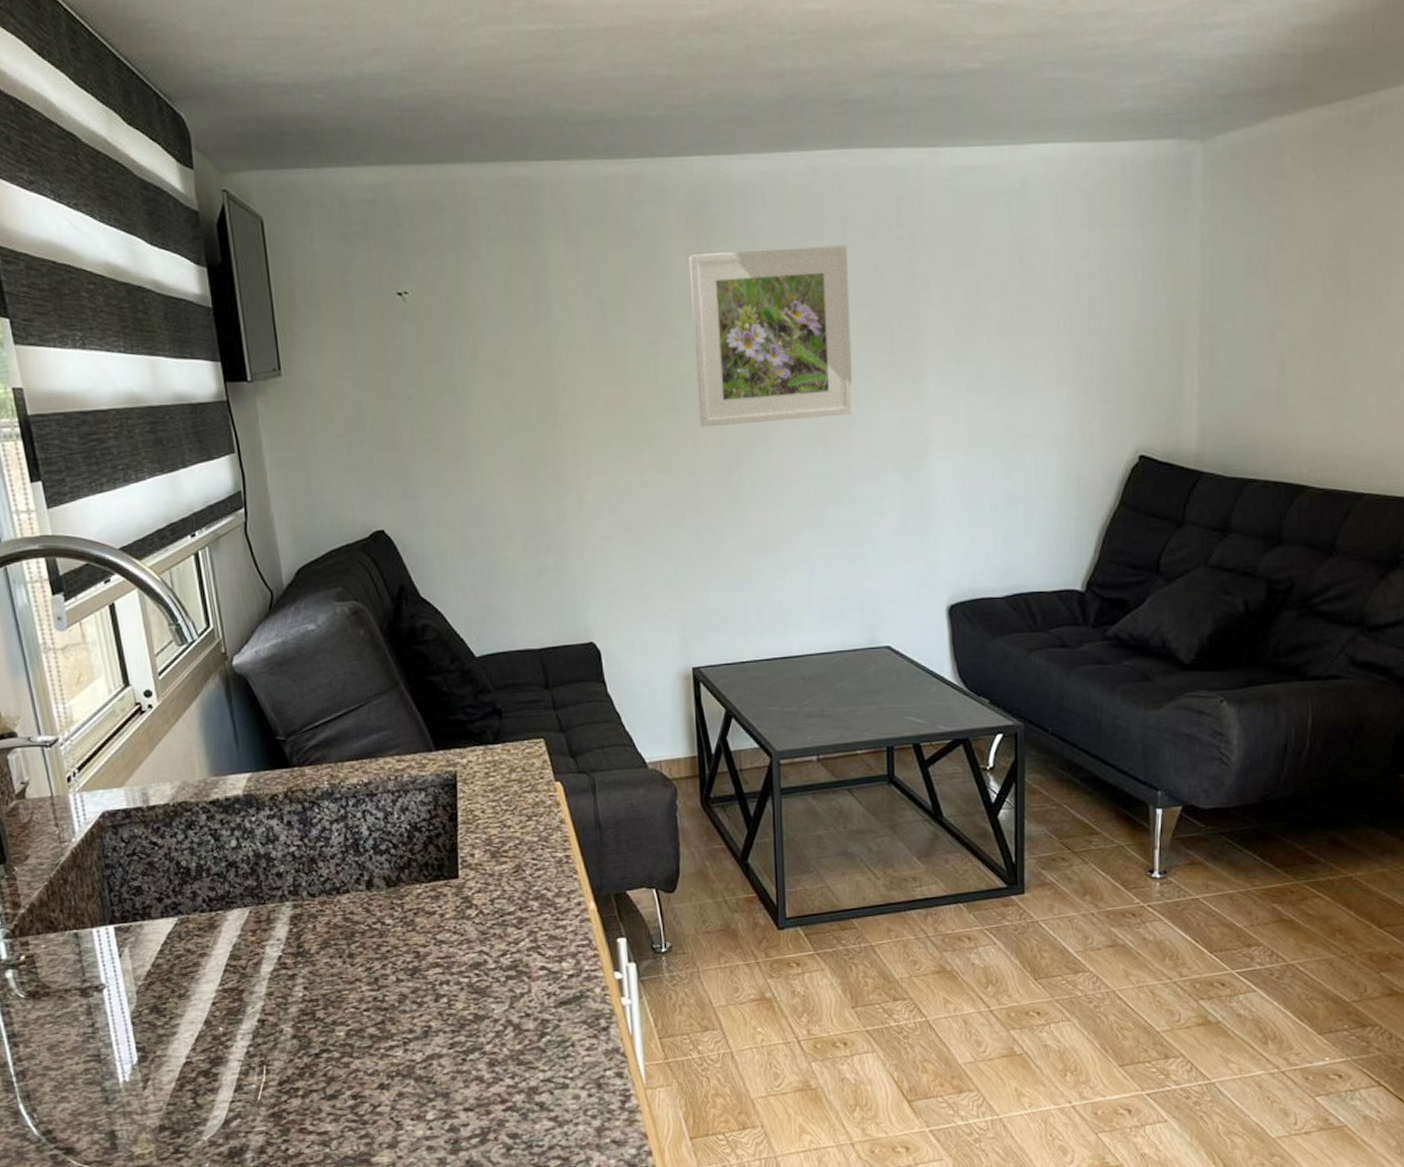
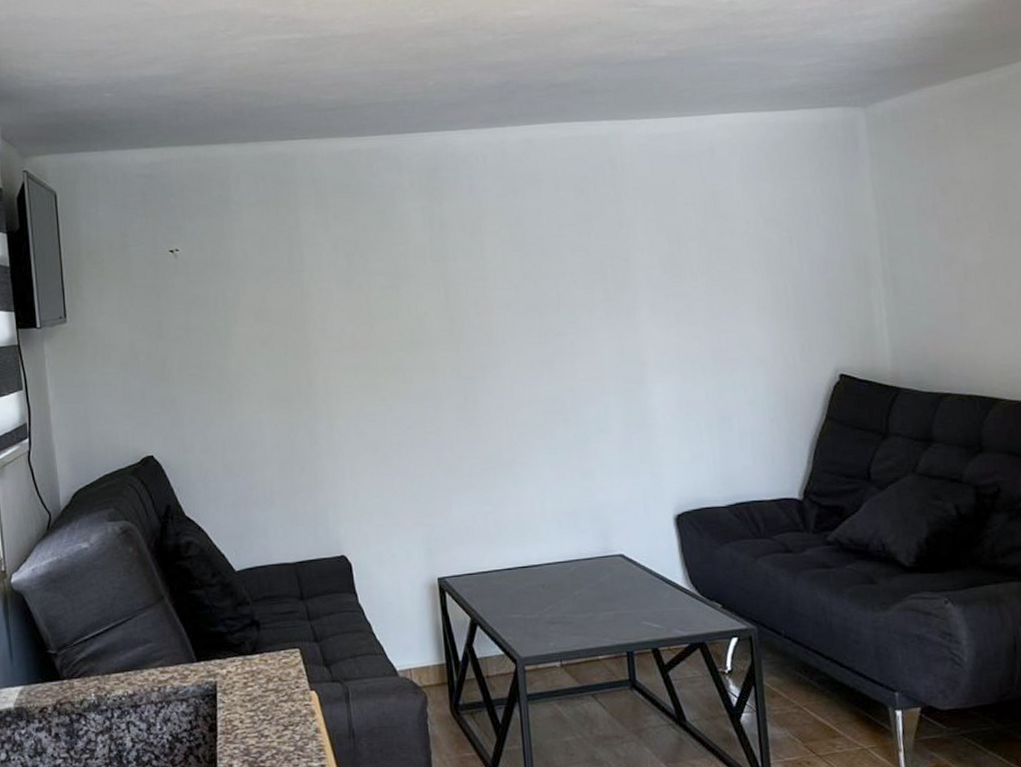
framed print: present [689,245,854,428] -> none [423,201,576,359]

